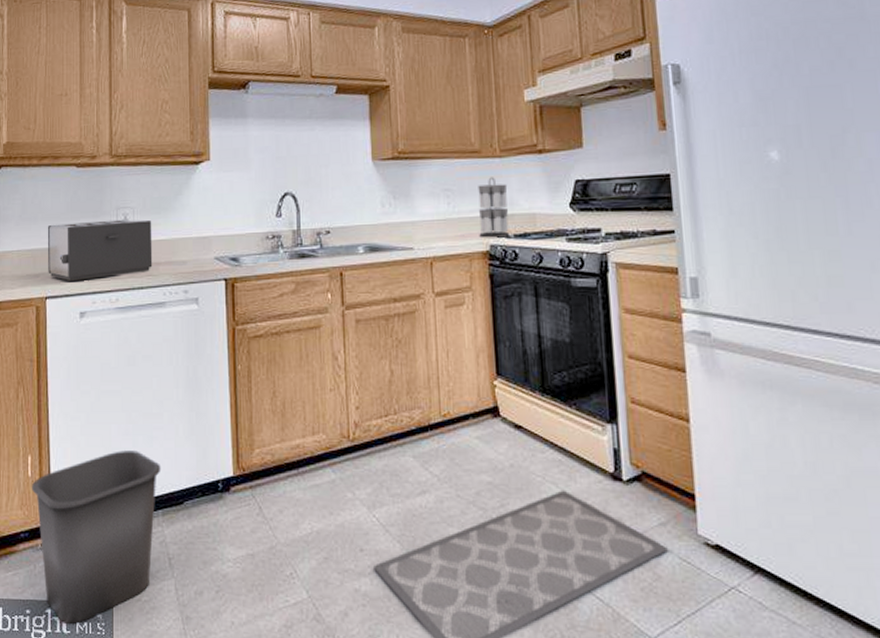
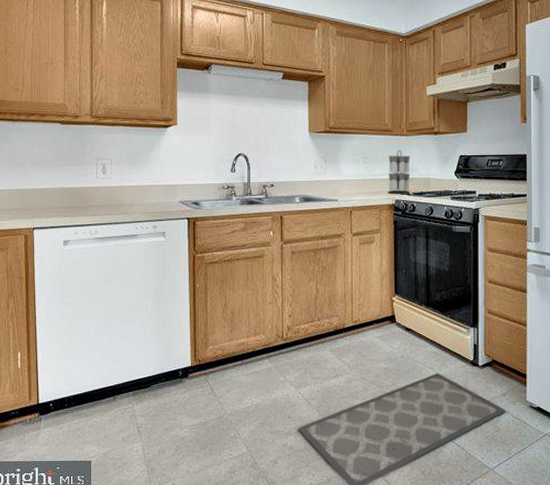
waste bin: present [31,451,161,624] -> none [20,348,132,478]
toaster: present [47,219,153,282] -> none [34,168,127,217]

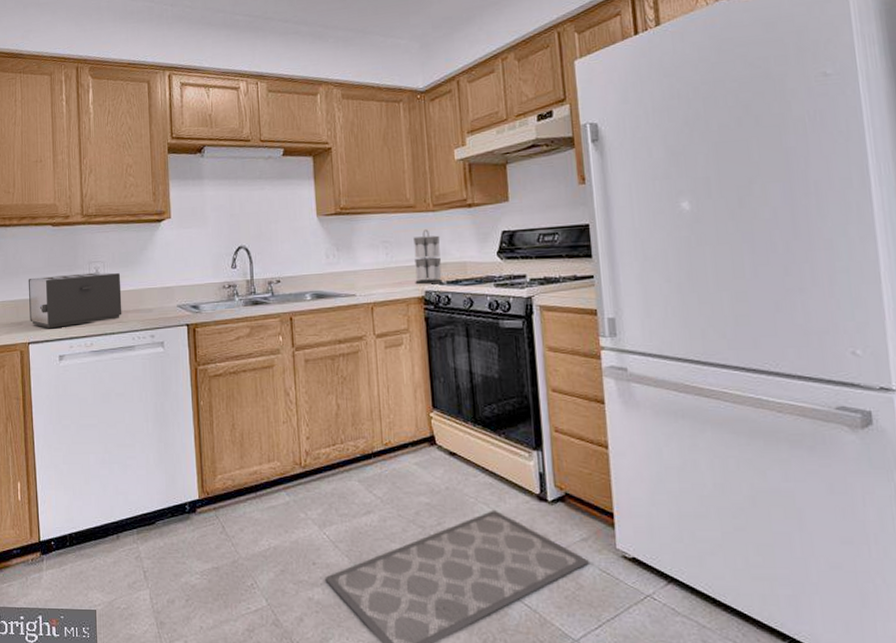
toaster: none [34,168,127,217] -> present [28,272,122,329]

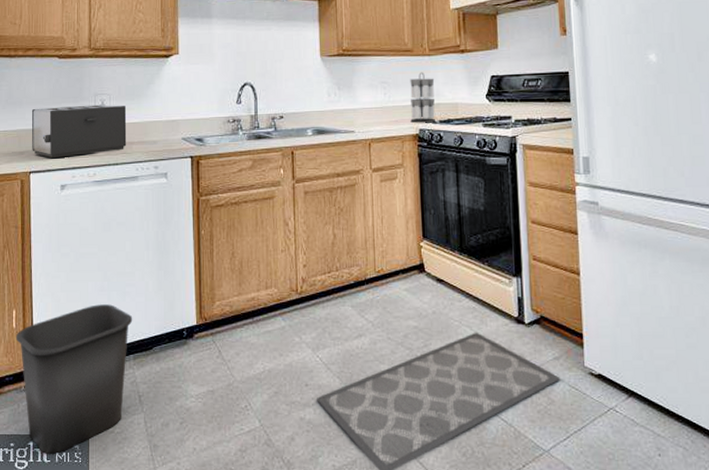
waste bin: none [21,477,135,628] -> present [15,304,133,454]

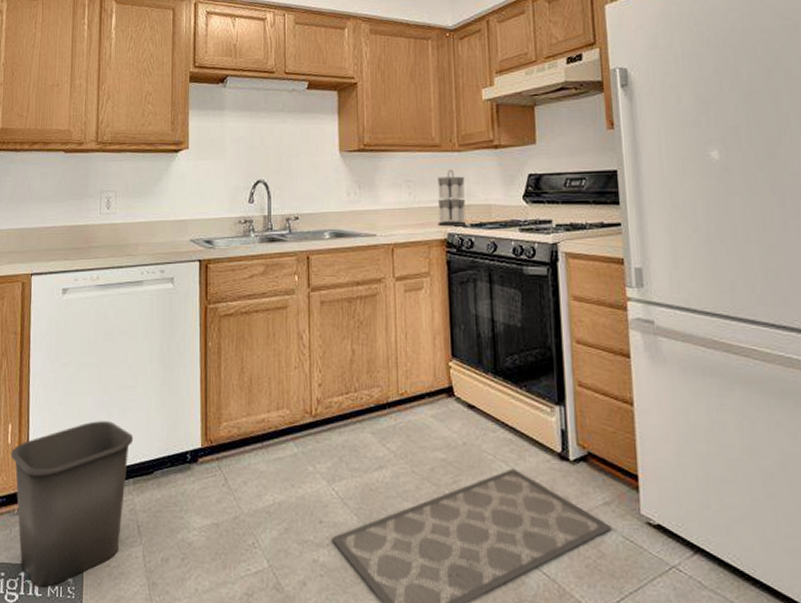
toaster: present [31,104,127,159] -> none [34,202,133,260]

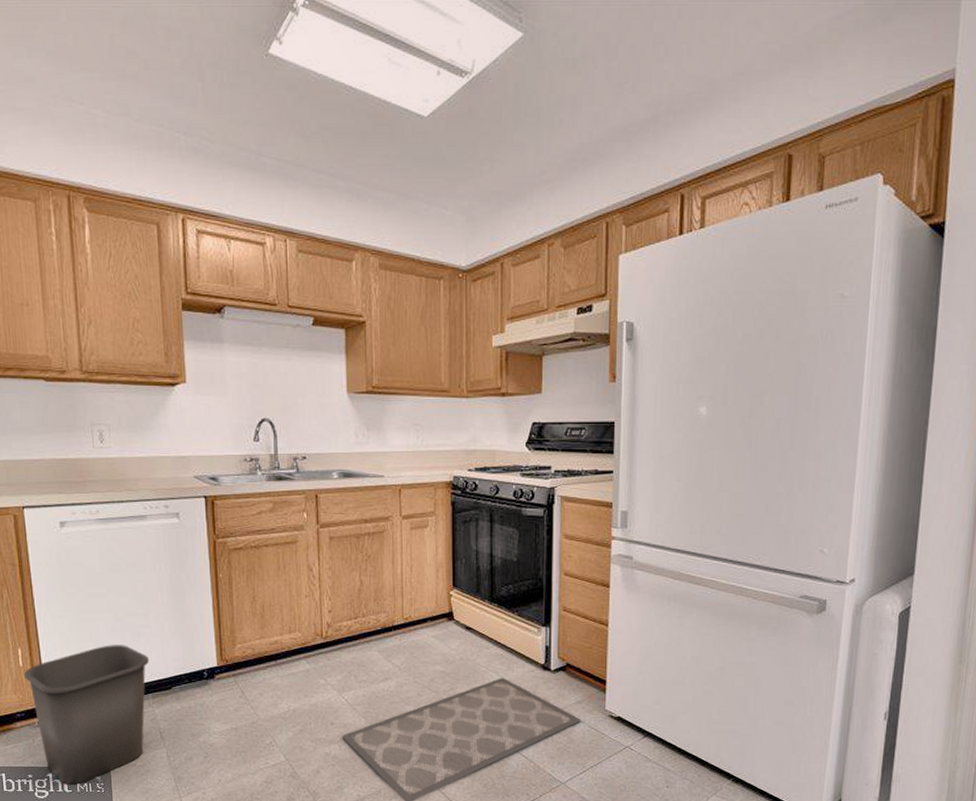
spice rack: present [437,170,467,227] -> none [444,415,472,470]

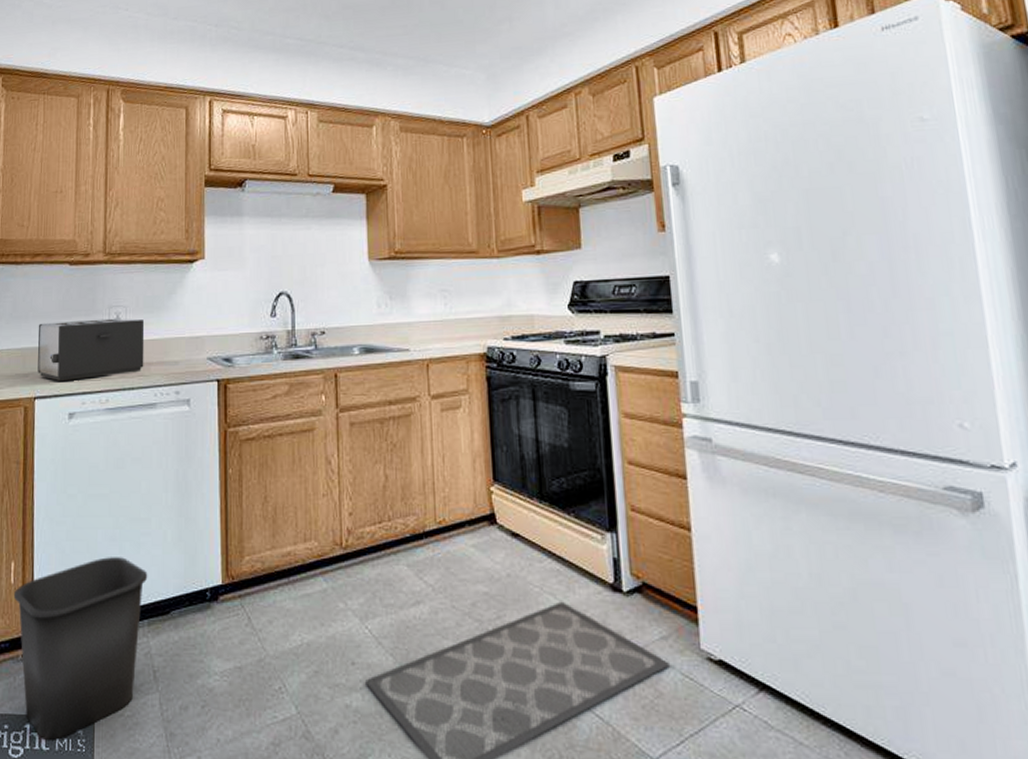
toaster: none [18,435,132,493] -> present [38,318,145,382]

